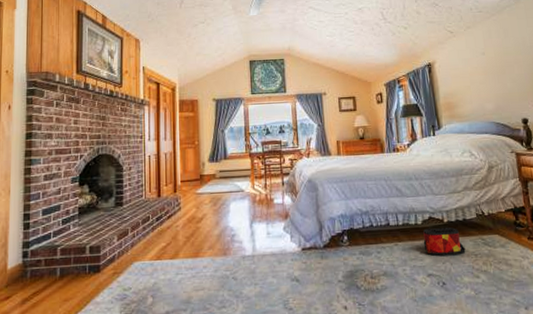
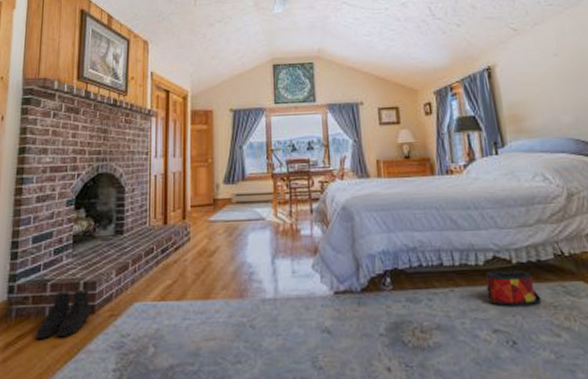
boots: none [49,253,96,295] -> present [35,290,90,339]

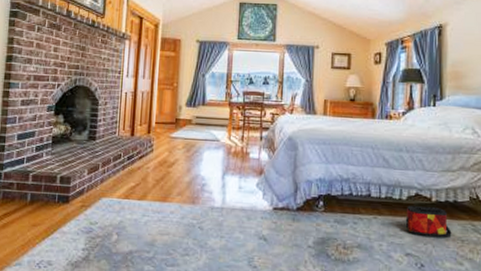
boots: present [35,290,90,339] -> none [19,182,65,218]

